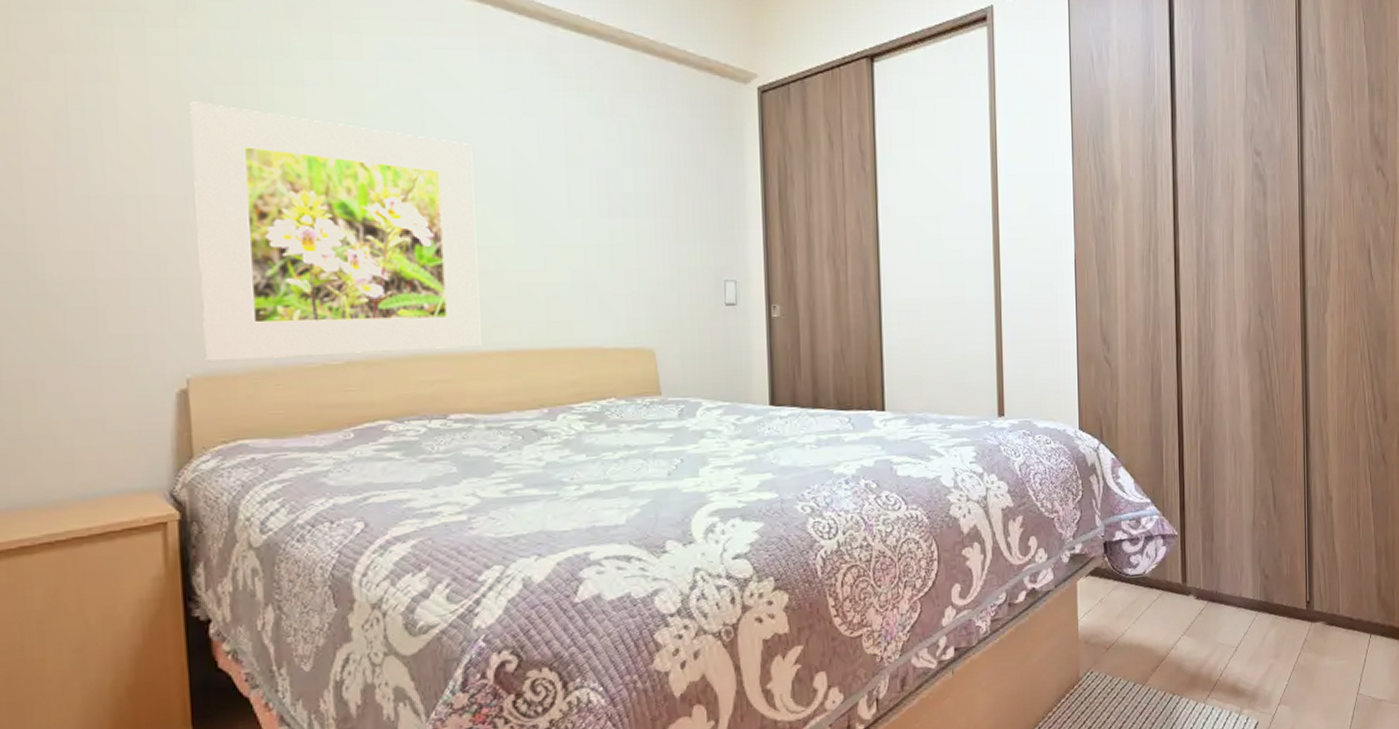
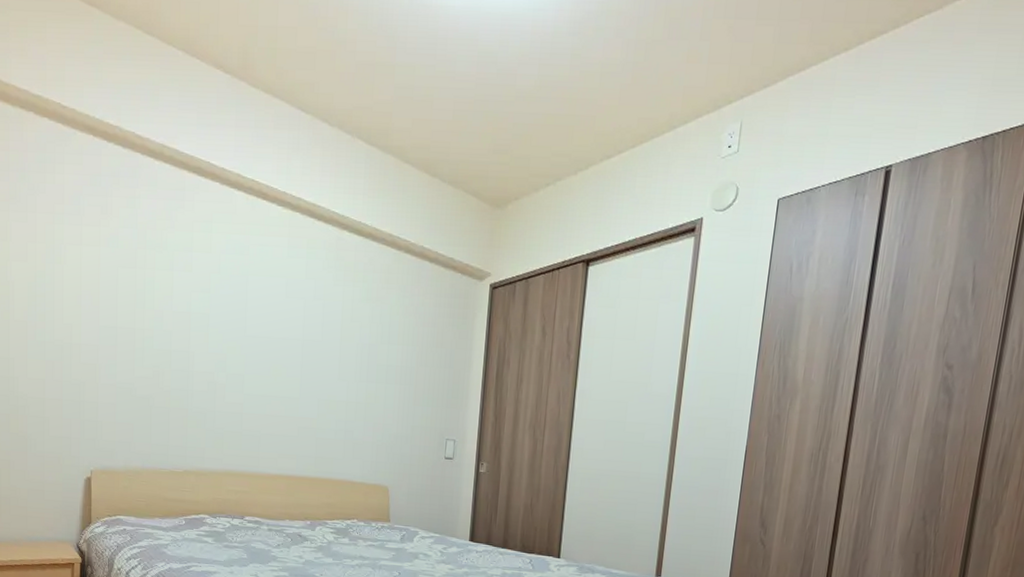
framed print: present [190,102,482,362] -> none [102,279,277,470]

